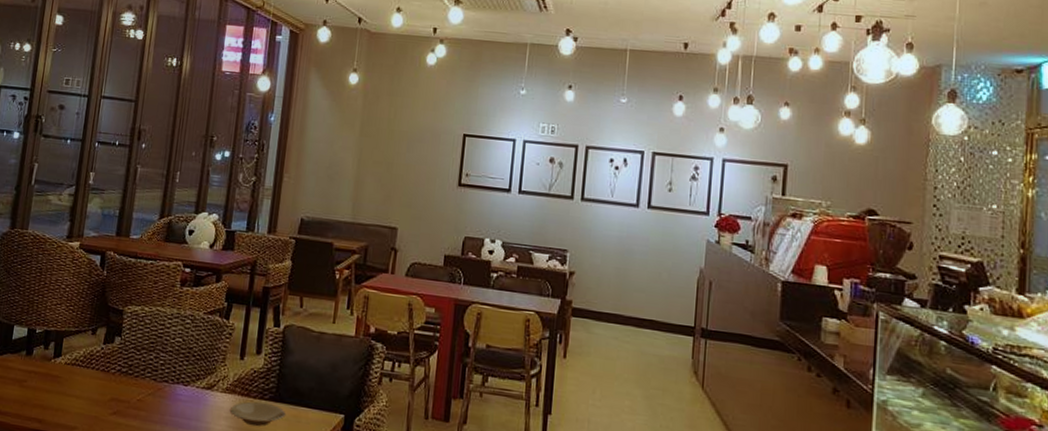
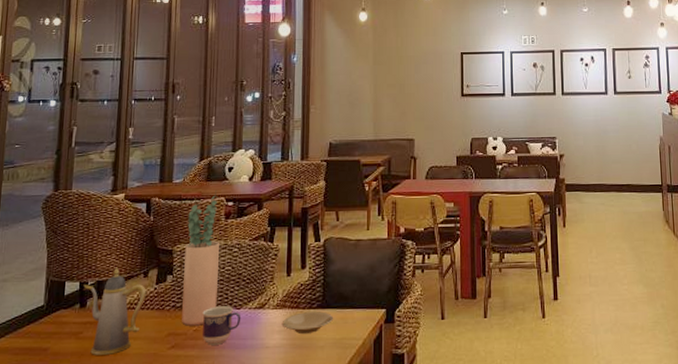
coffee pot: none [30,319,93,409] -> present [83,267,147,355]
vase: none [126,253,177,396] -> present [182,190,220,326]
cup: none [145,378,188,420] -> present [201,306,241,345]

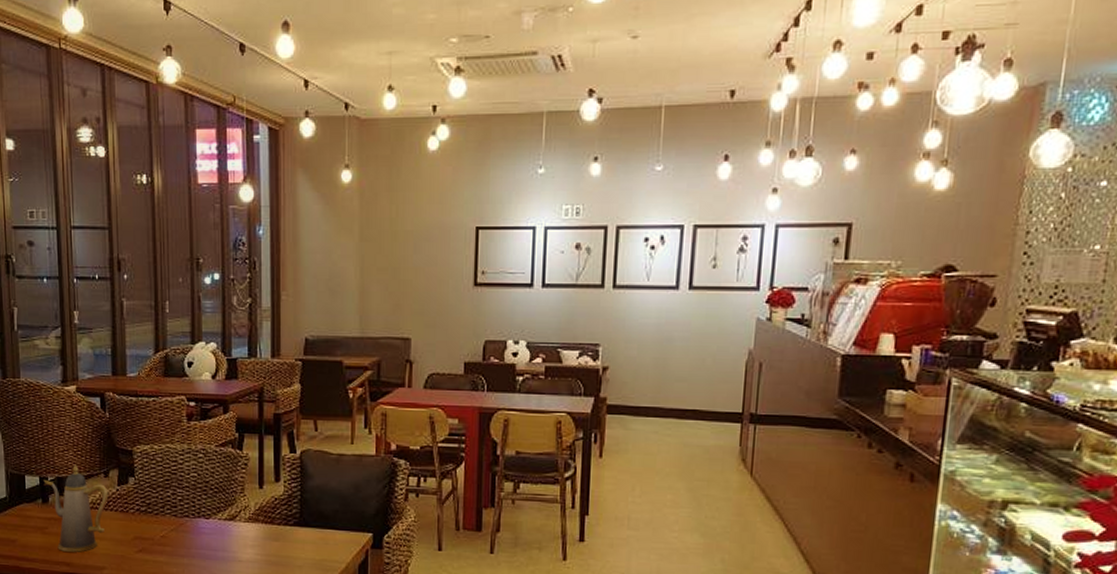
vase: present [182,190,220,326] -> none [146,387,184,532]
cup: present [201,306,241,345] -> none [169,514,211,553]
saucer: present [281,311,334,334] -> none [255,528,313,551]

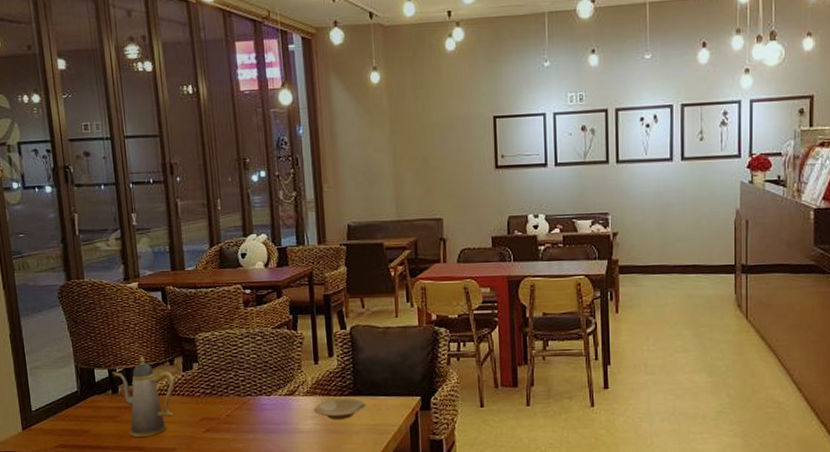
saucer: none [255,528,313,551] -> present [313,399,367,419]

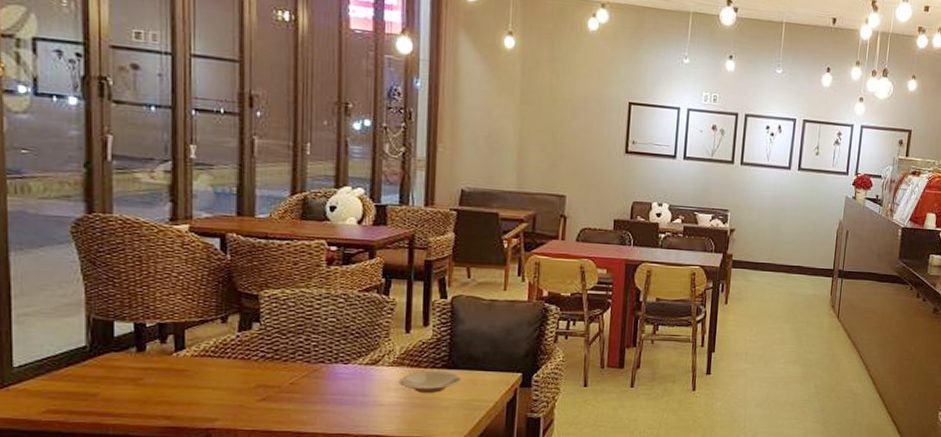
coffee pot: present [112,355,175,437] -> none [139,309,226,404]

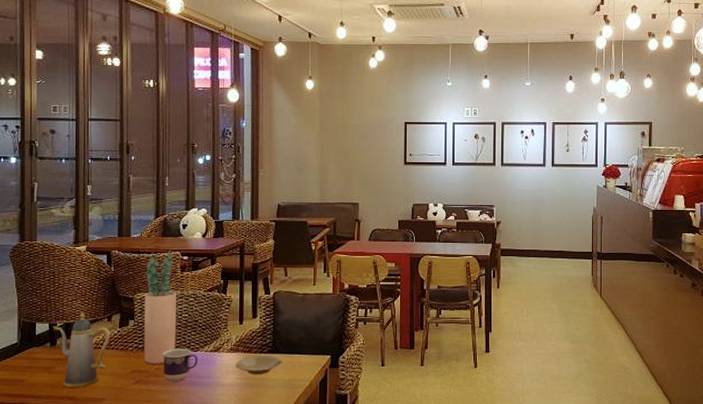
coffee pot: none [139,309,226,404] -> present [52,311,111,387]
vase: none [274,231,321,379] -> present [144,245,177,365]
cup: none [300,360,349,400] -> present [163,348,198,382]

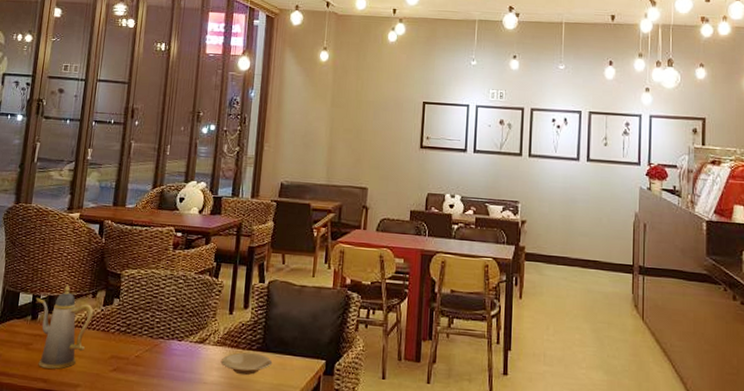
vase: present [144,245,177,365] -> none [125,219,169,352]
cup: present [163,348,198,382] -> none [143,335,182,374]

